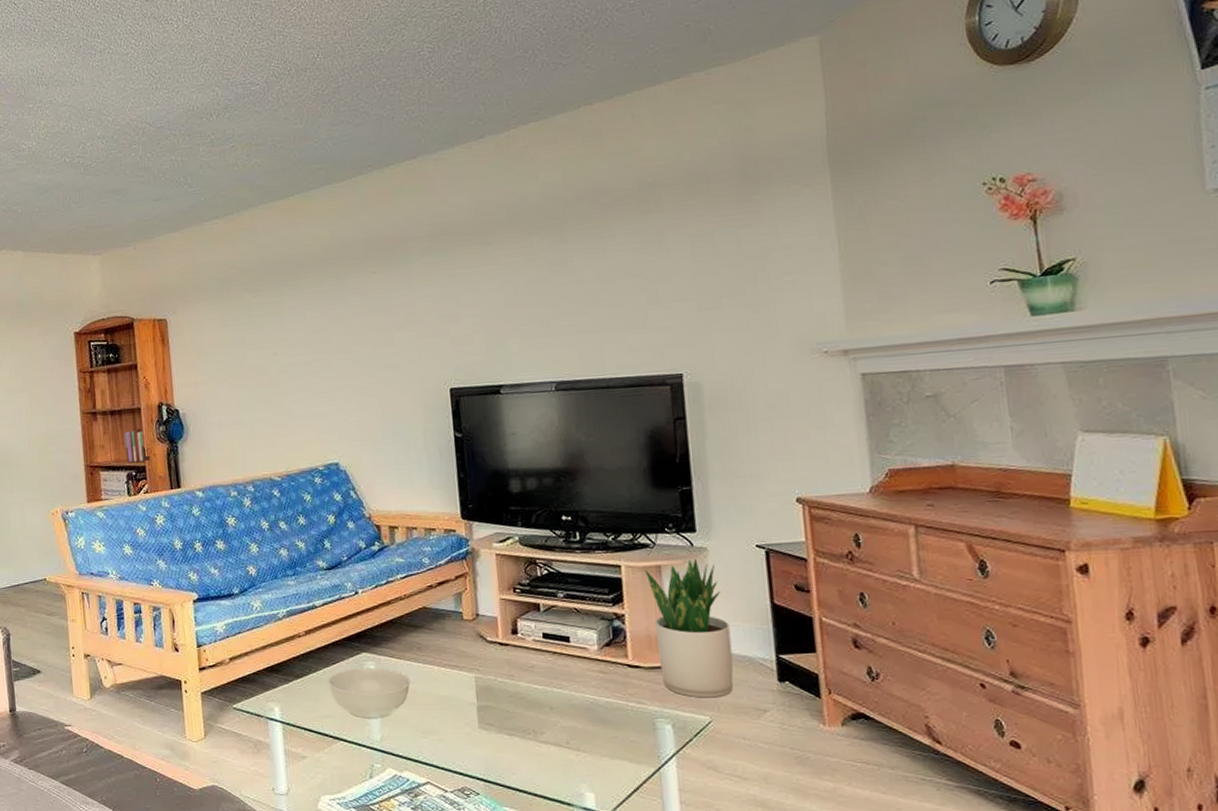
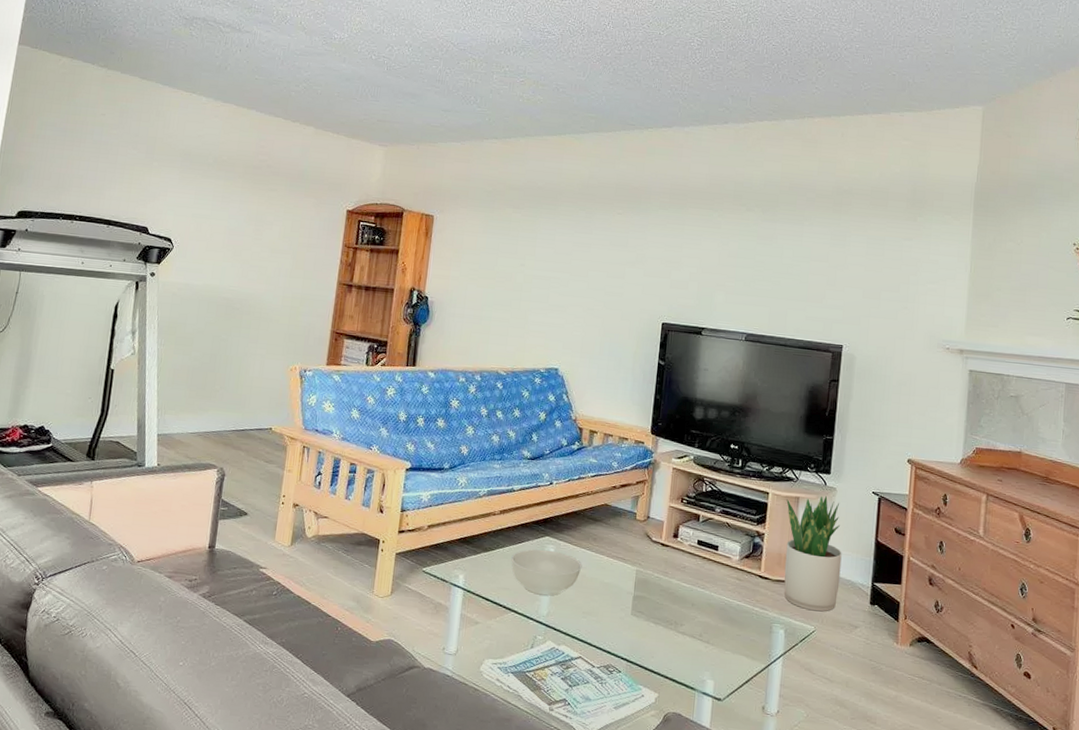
books: present [124,428,150,463] -> none [371,306,393,337]

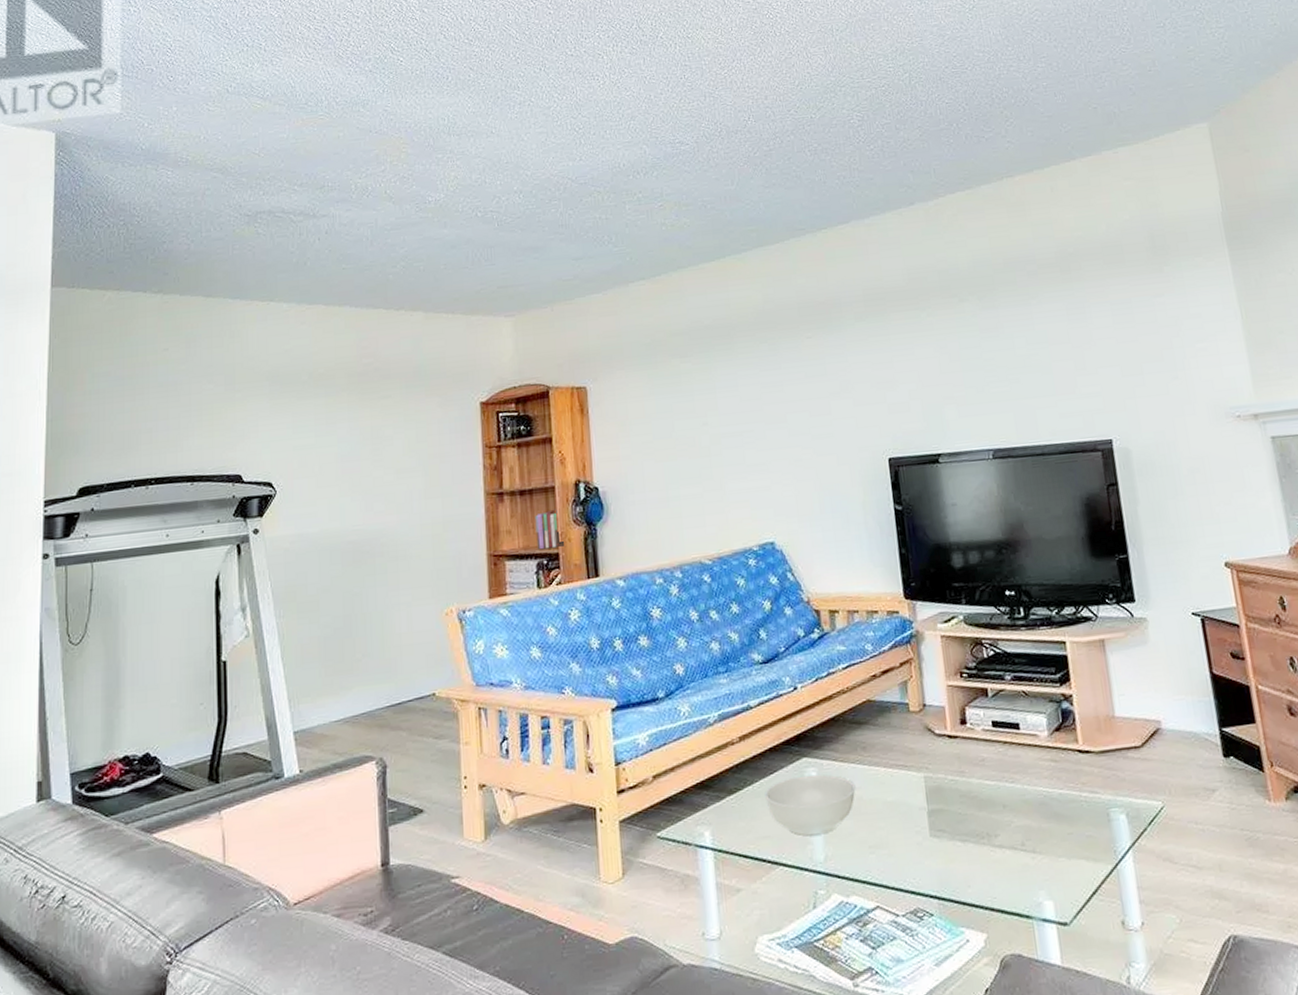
books: none [371,306,393,337] -> present [535,509,564,550]
planter: present [784,496,842,612] -> none [1089,630,1182,782]

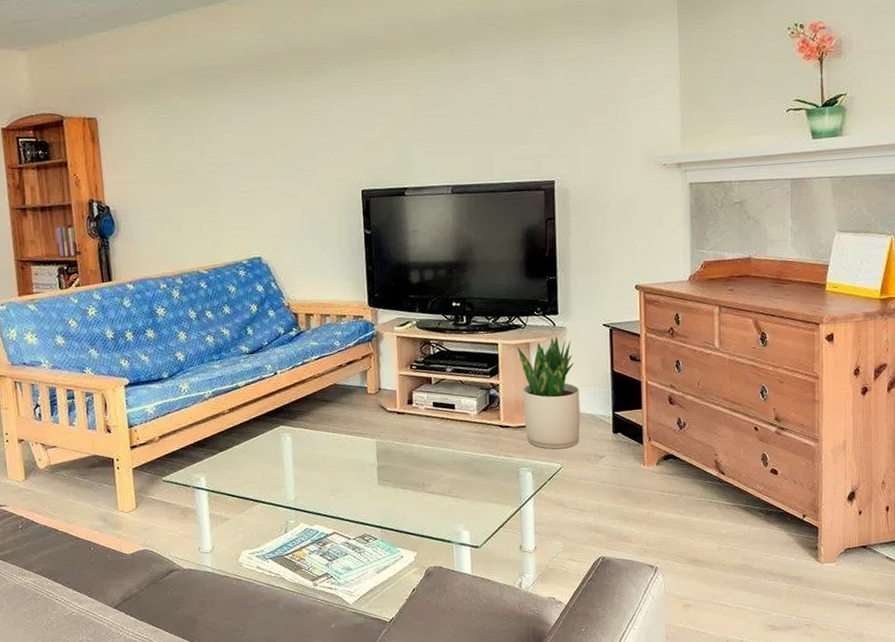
bowl: present [765,774,856,837] -> none [249,438,322,483]
planter: none [1089,630,1182,782] -> present [517,337,581,450]

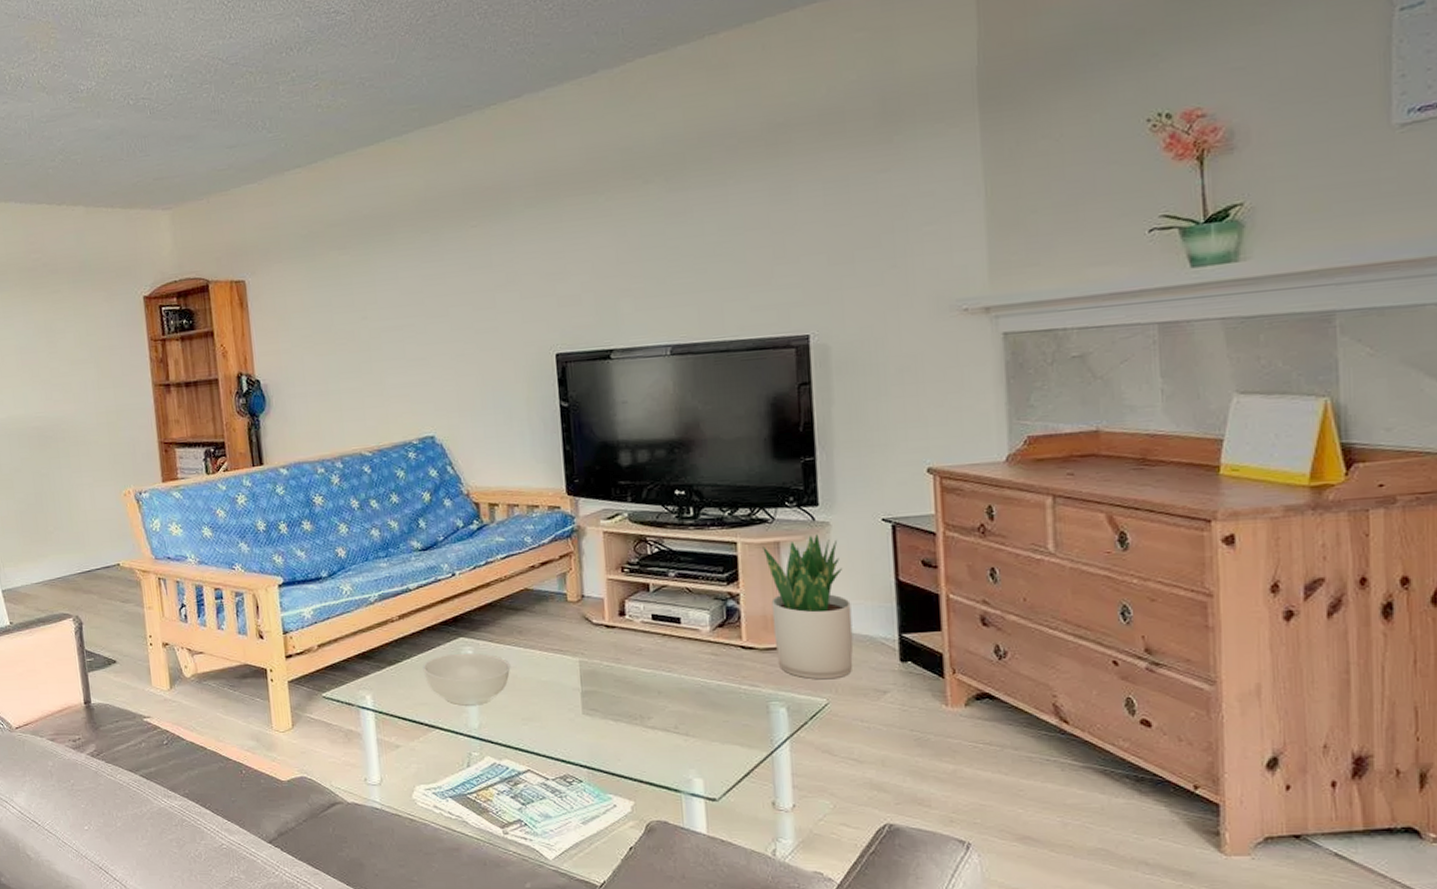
books: present [55,224,81,258] -> none [200,400,229,439]
bowl: none [249,438,322,483] -> present [423,652,511,706]

